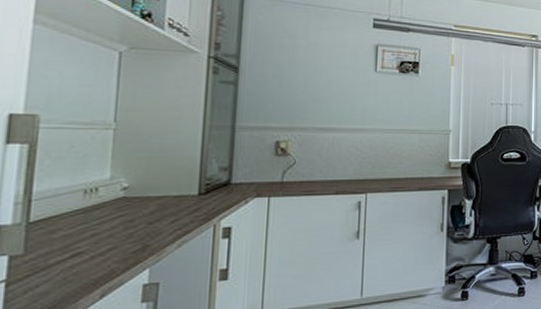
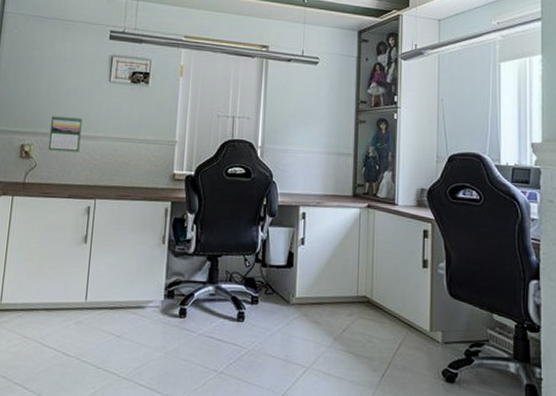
calendar: none [308,108,347,146] -> present [48,115,82,152]

